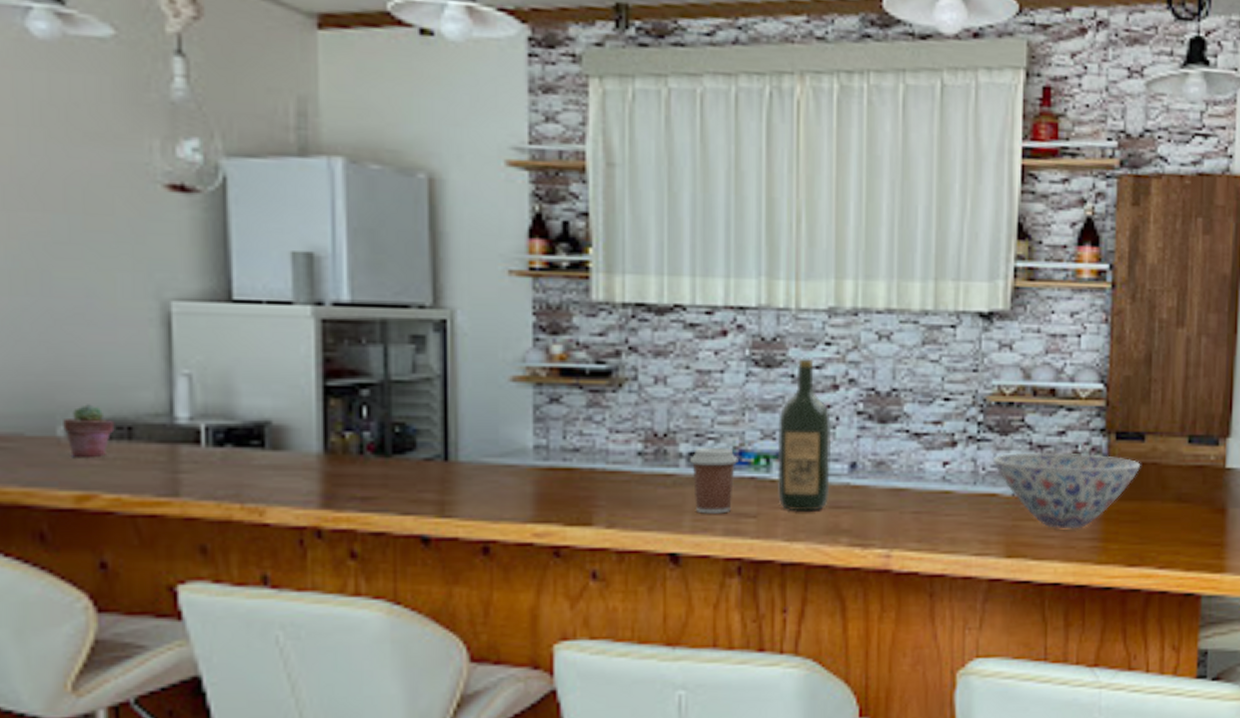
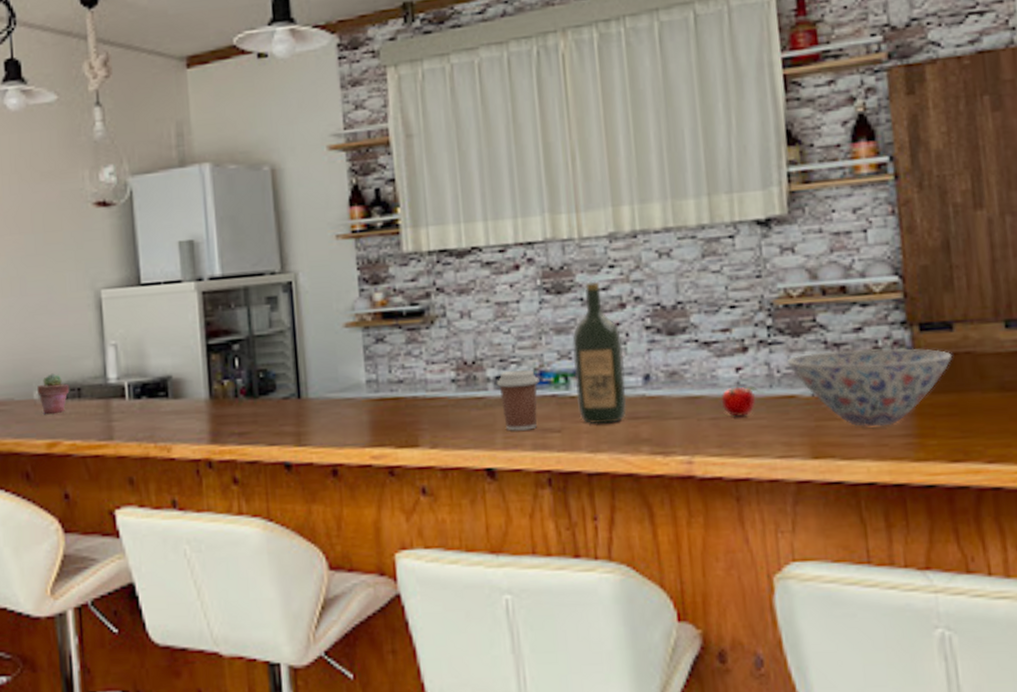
apple: none [925,480,964,512] -> present [721,385,760,417]

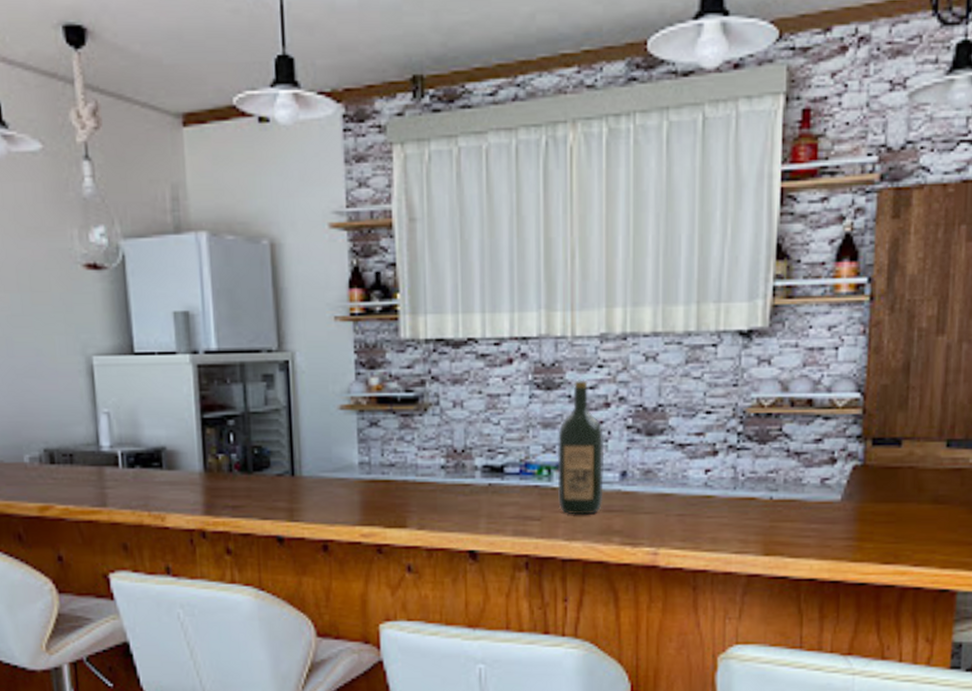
potted succulent: present [37,373,70,415] -> none [27,438,61,479]
coffee cup: present [496,370,540,431] -> none [483,461,524,517]
apple: present [721,385,760,417] -> none [689,485,724,514]
bowl: present [788,348,953,428] -> none [752,458,897,530]

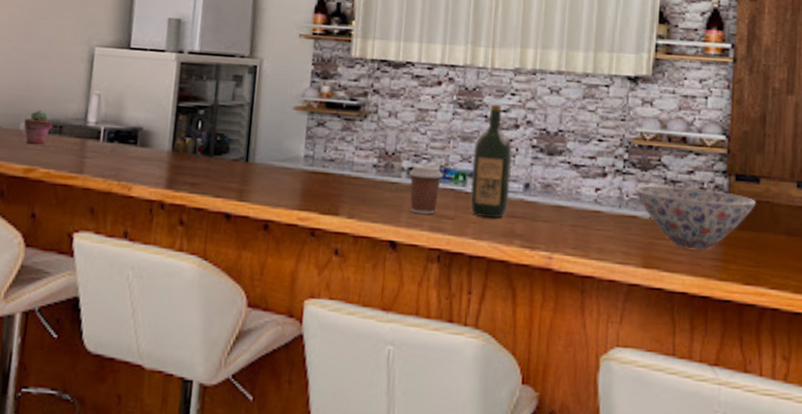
potted succulent: none [27,438,61,479] -> present [24,110,53,145]
coffee cup: none [483,461,524,517] -> present [408,165,443,214]
bowl: none [752,458,897,530] -> present [635,185,757,250]

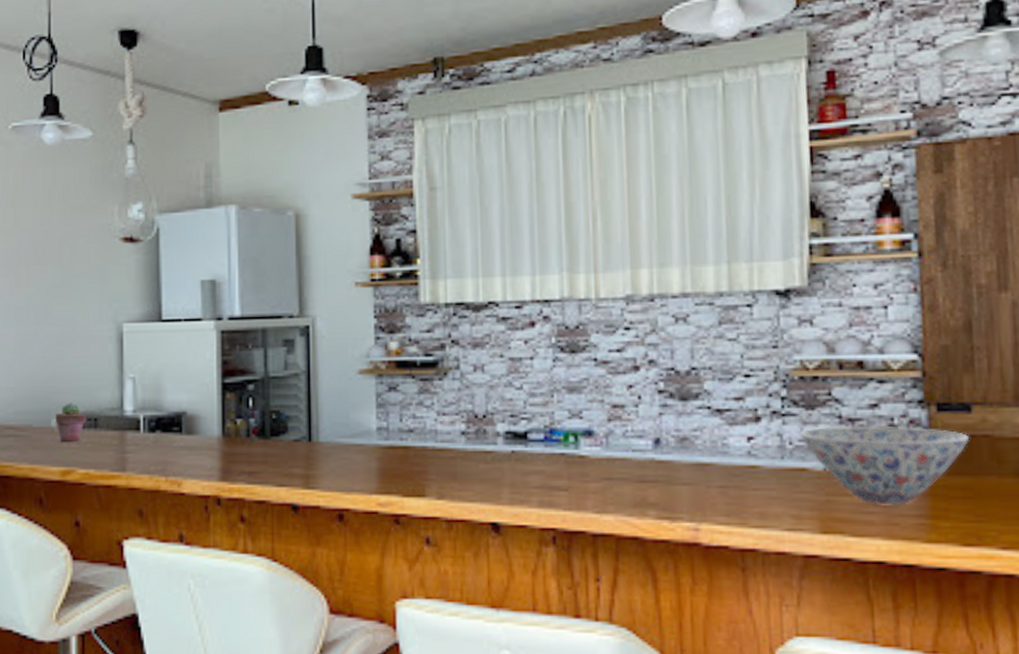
coffee cup: present [408,165,443,214] -> none [505,427,549,487]
wine bottle: present [470,103,513,219] -> none [583,342,636,485]

